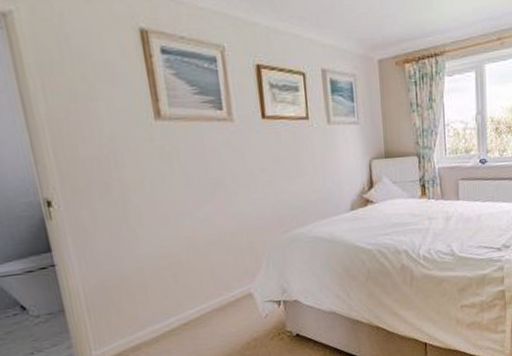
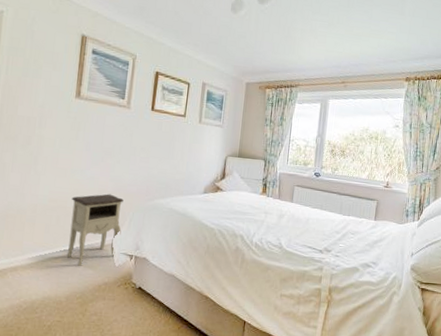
nightstand: none [186,234,260,328] -> present [66,194,124,267]

